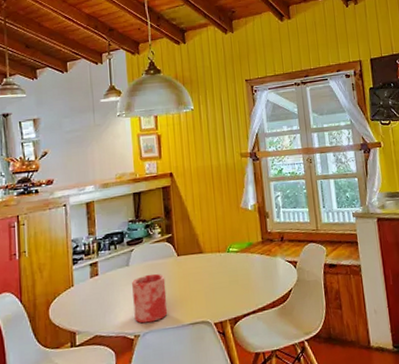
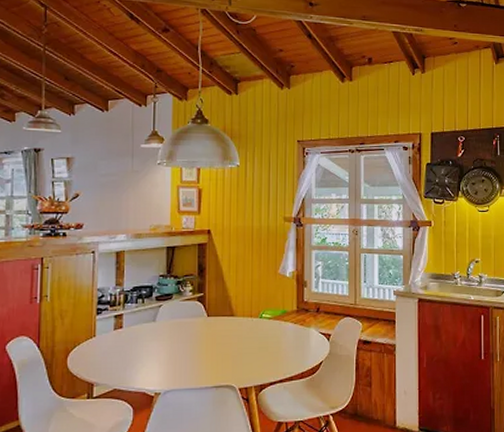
vase: present [132,273,168,324] -> none [157,332,192,382]

